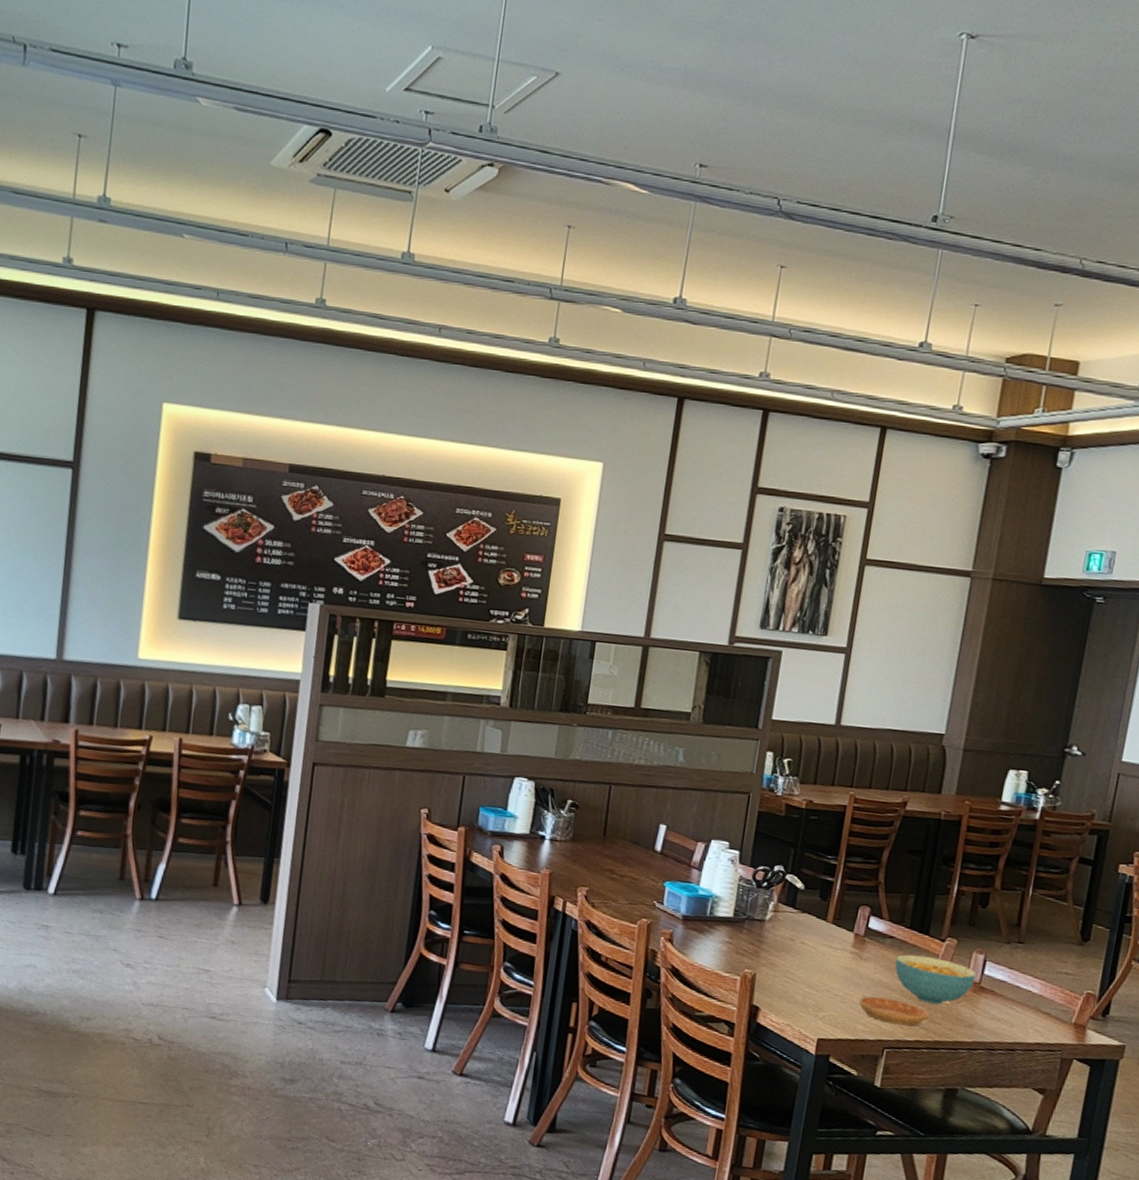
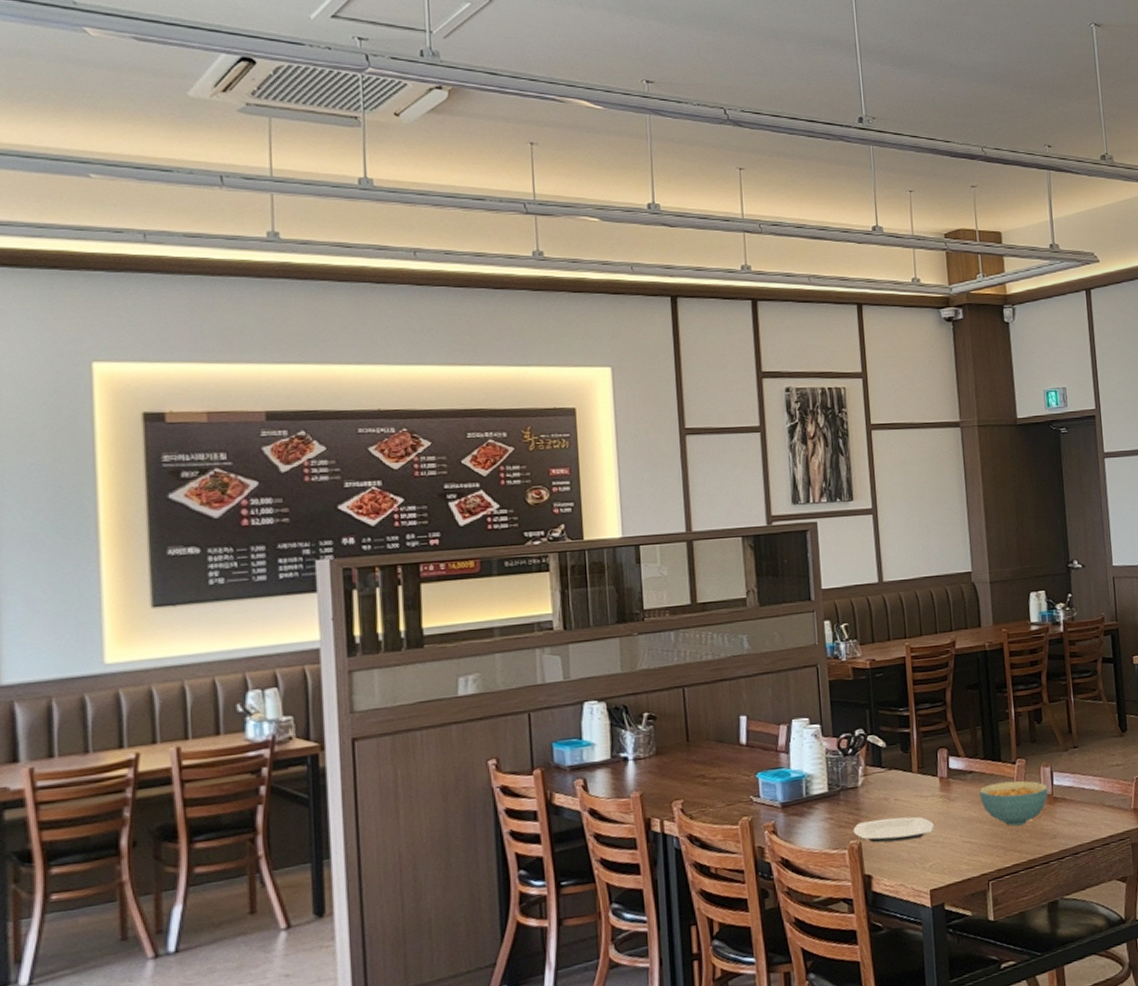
plate: none [750,954,837,986] -> present [853,816,934,843]
saucer: present [858,996,930,1026] -> none [957,830,1019,856]

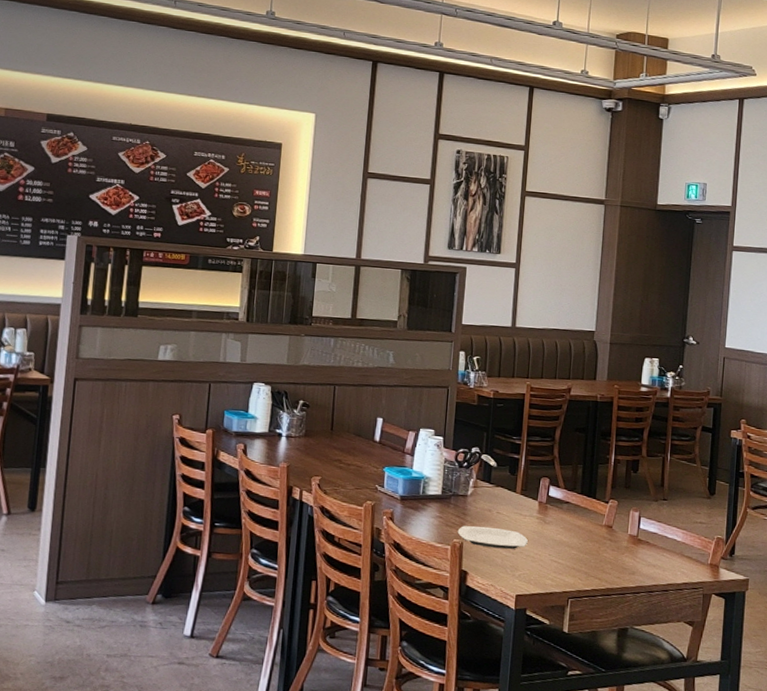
cereal bowl: present [979,780,1048,826] -> none [572,516,634,557]

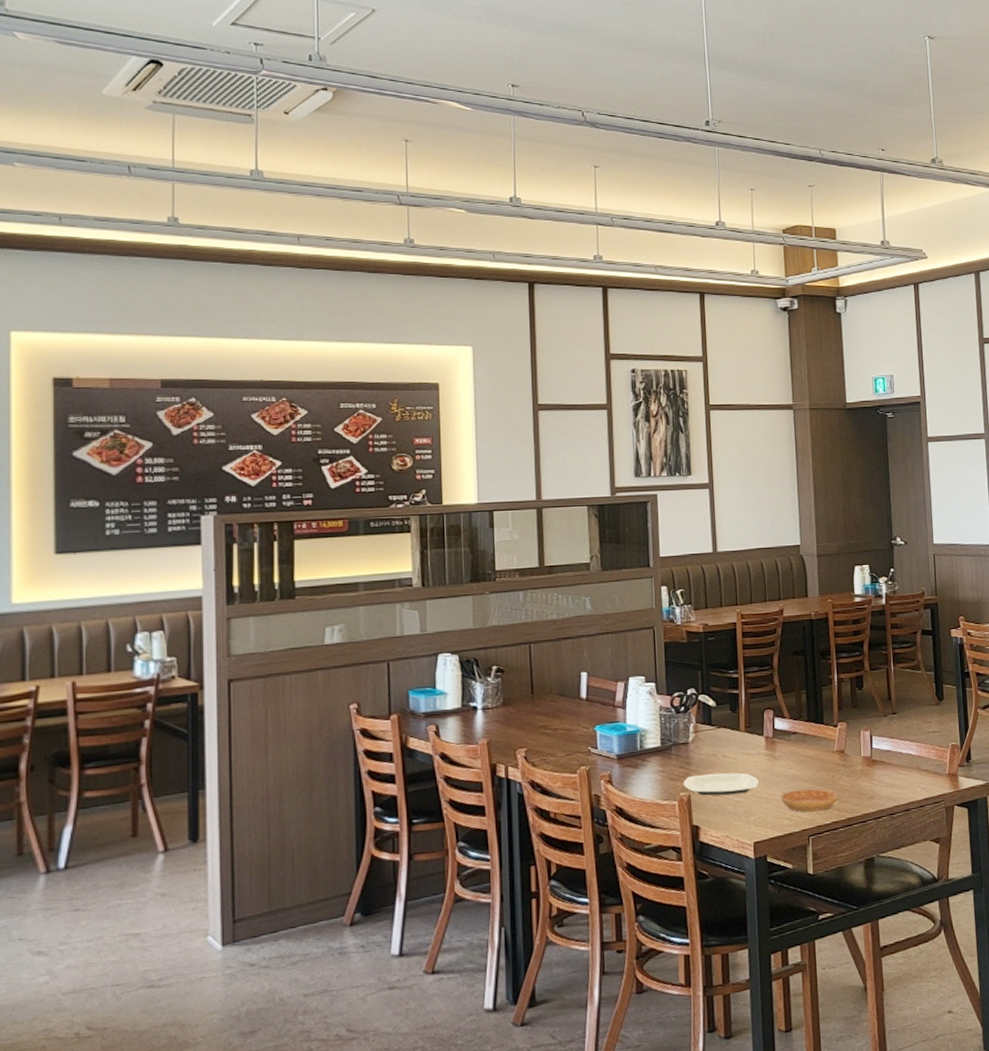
saucer: none [546,554,601,578] -> present [780,788,839,812]

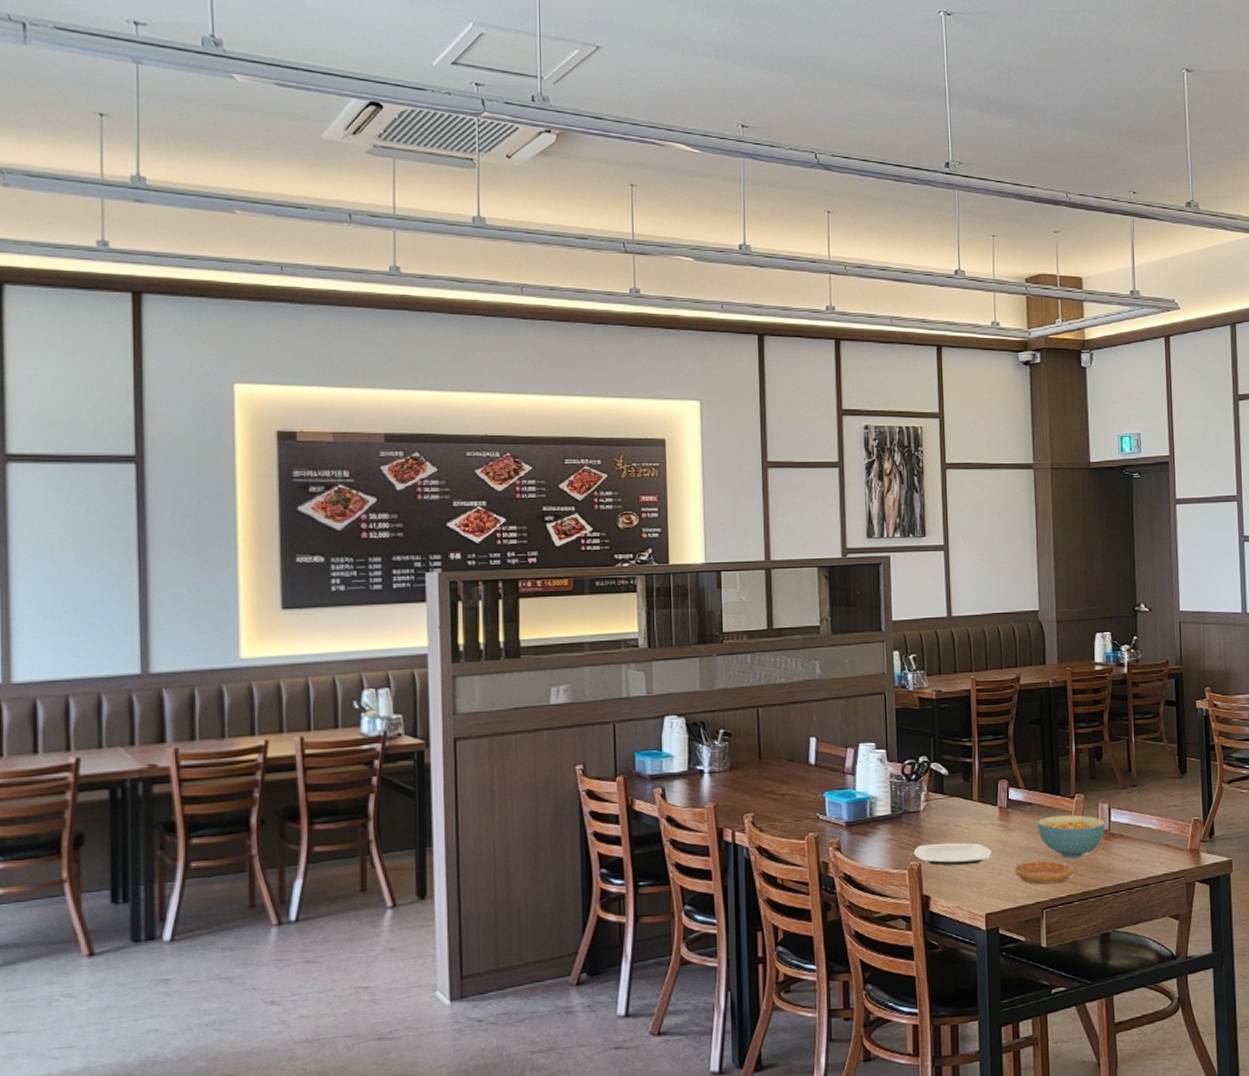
cereal bowl: none [802,743,868,786] -> present [1037,815,1105,858]

